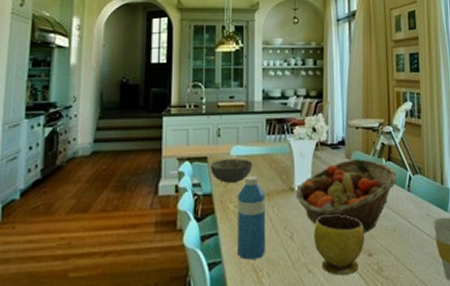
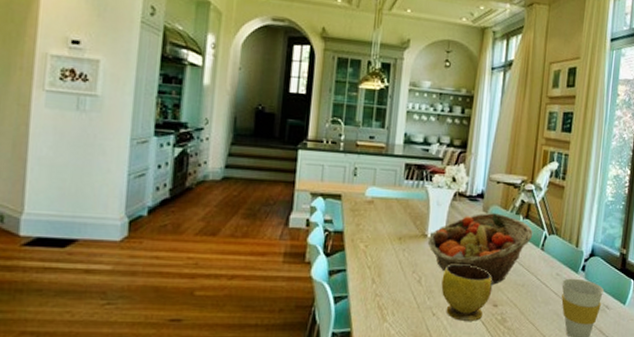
bowl: present [209,159,253,183] -> none [343,199,388,223]
water bottle: present [238,175,266,260] -> none [364,218,398,298]

